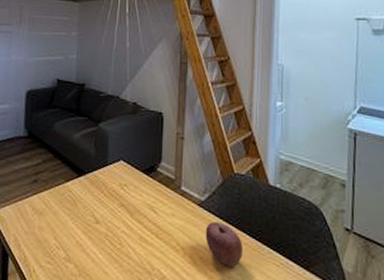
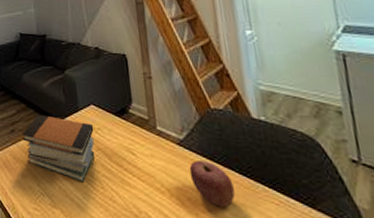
book stack: none [45,165,120,238] -> present [22,114,95,183]

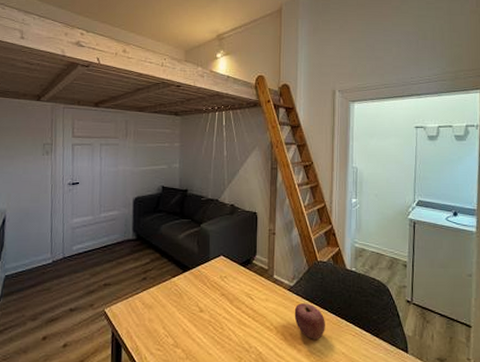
book stack: present [22,114,95,183] -> none [153,263,221,324]

